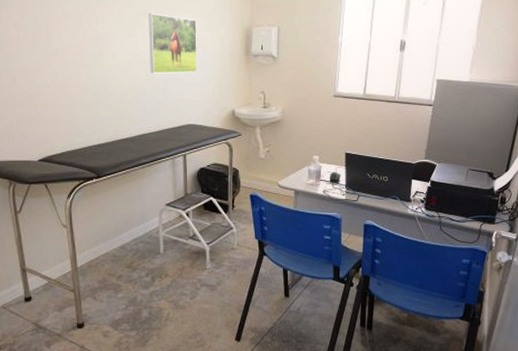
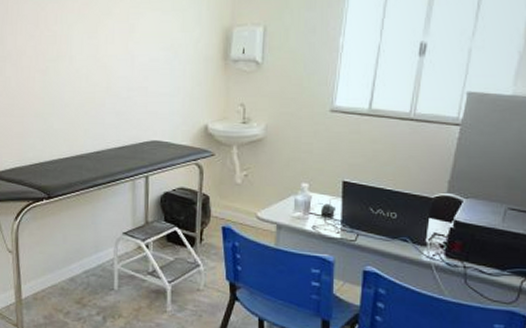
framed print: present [148,13,197,74] -> none [112,11,168,81]

